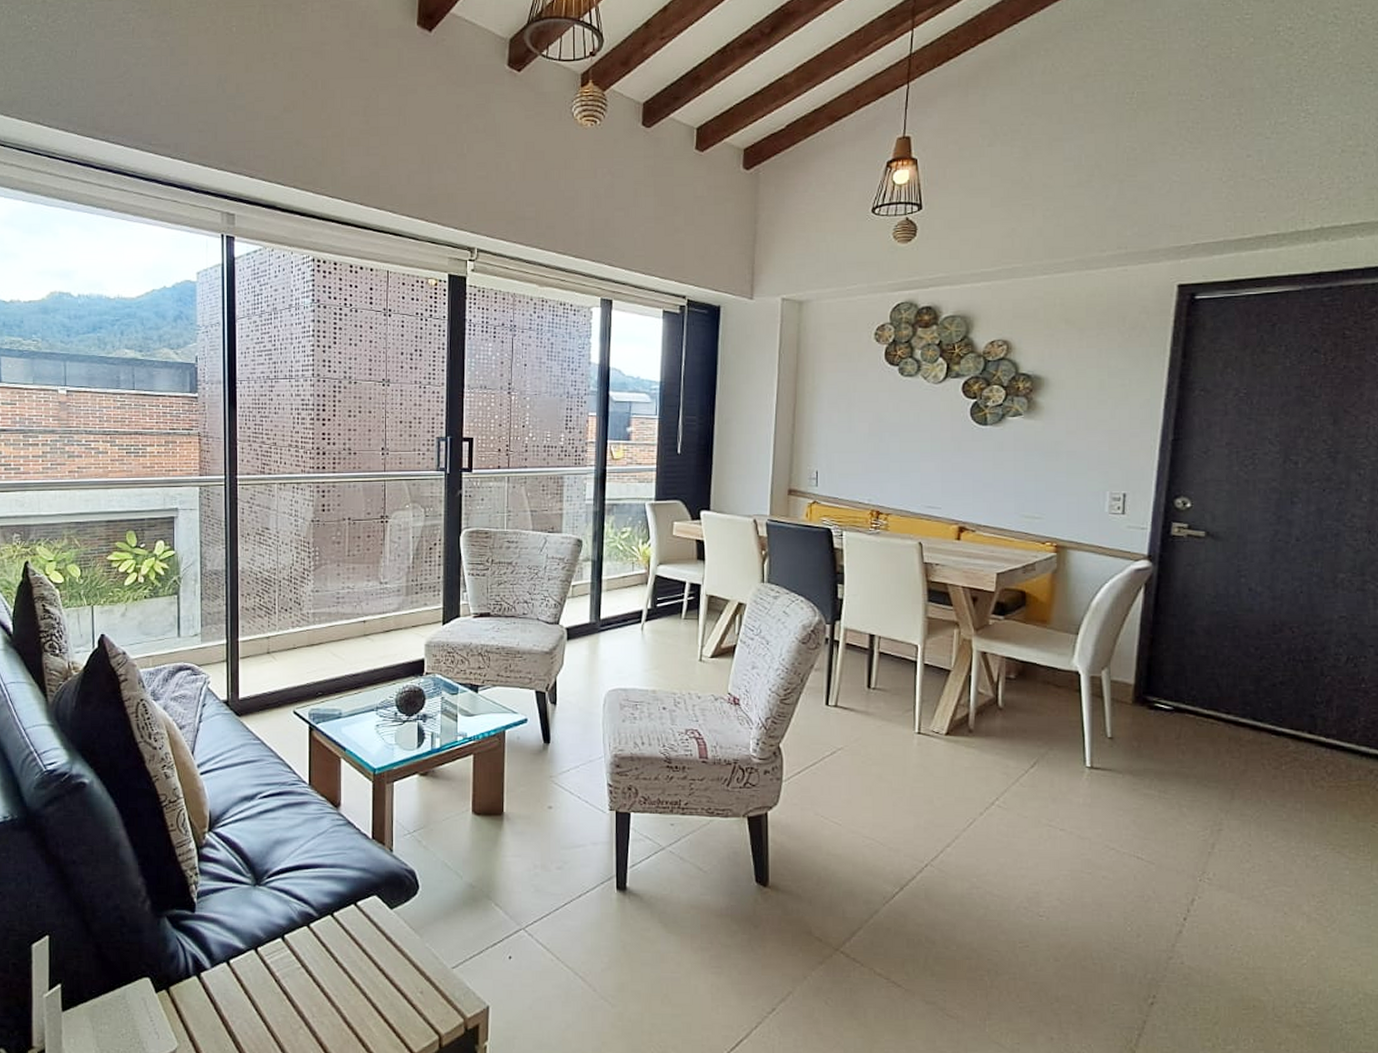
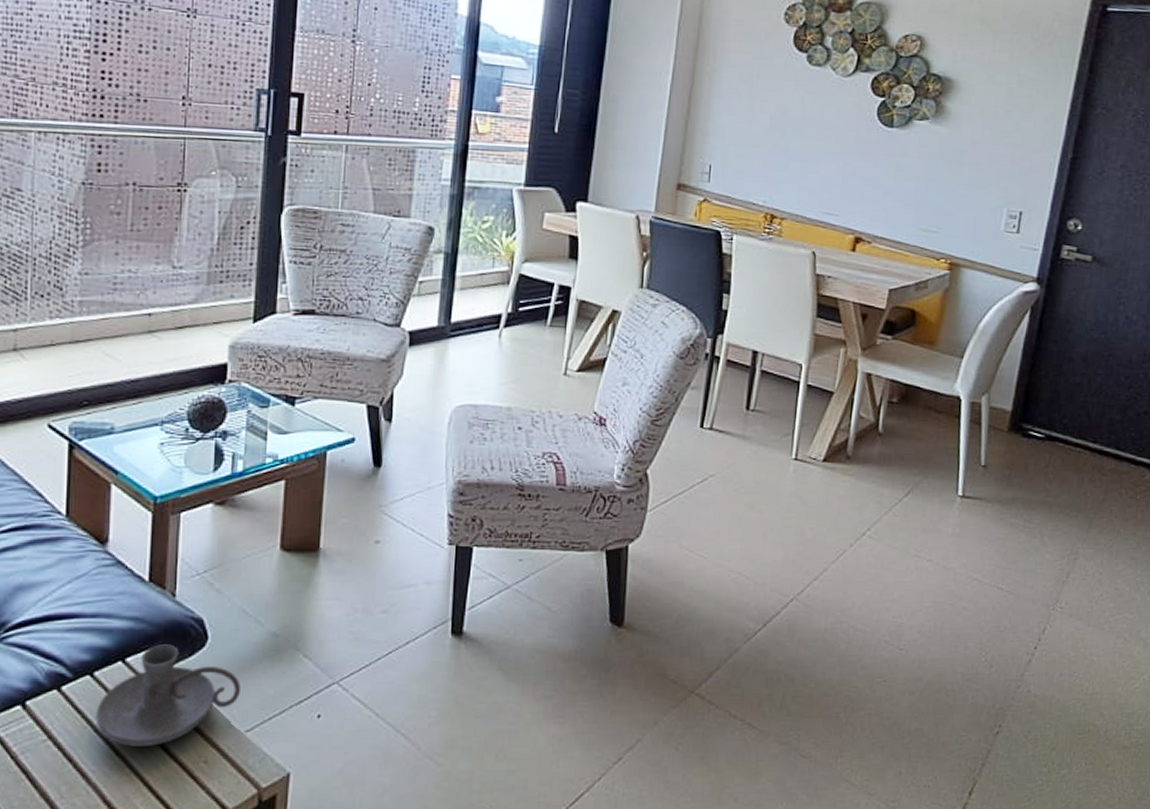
candle holder: none [336,891,446,977] -> present [95,644,240,747]

